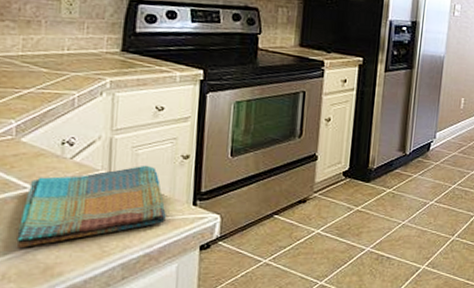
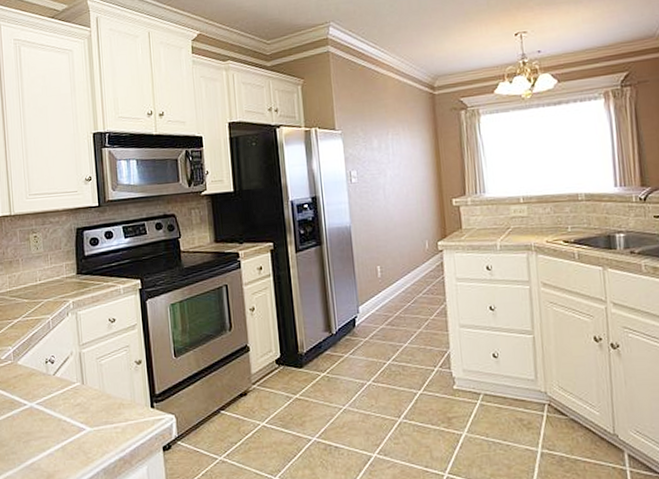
dish towel: present [16,165,166,249] -> none [24,373,131,460]

